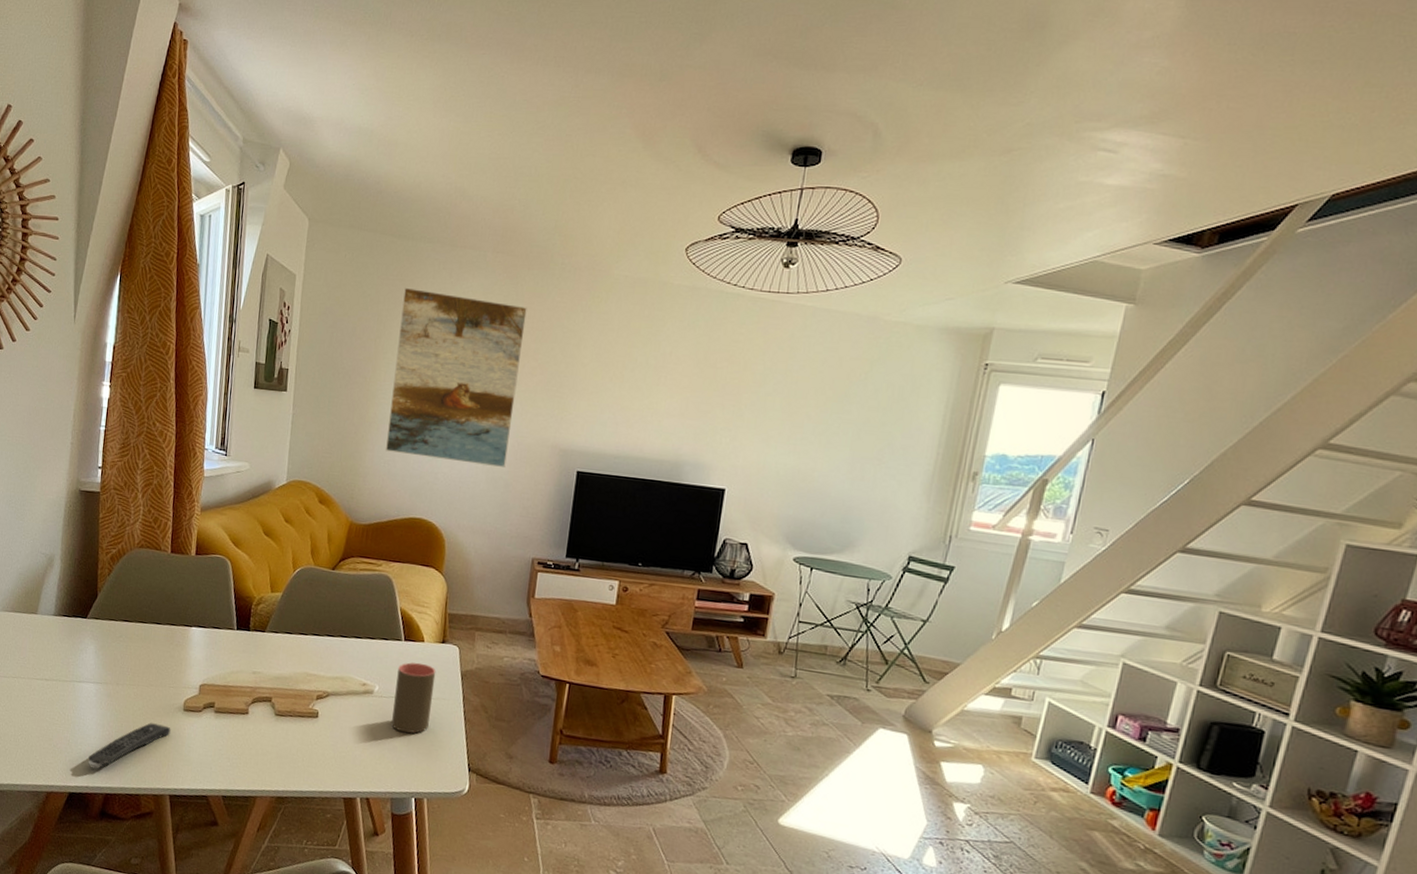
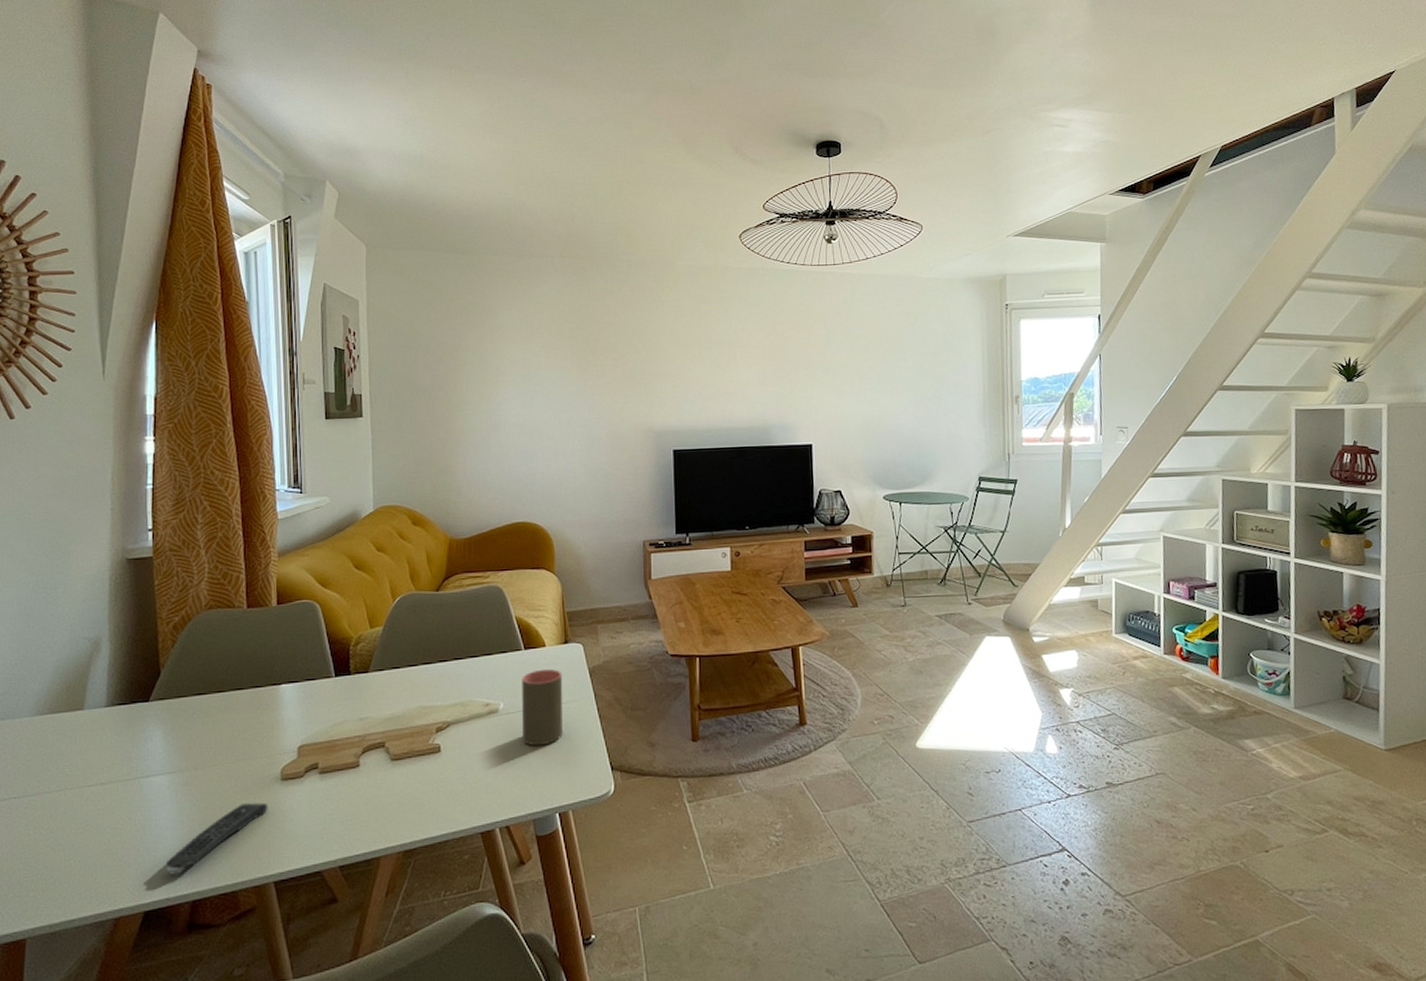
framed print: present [386,287,527,467] -> none [476,299,603,461]

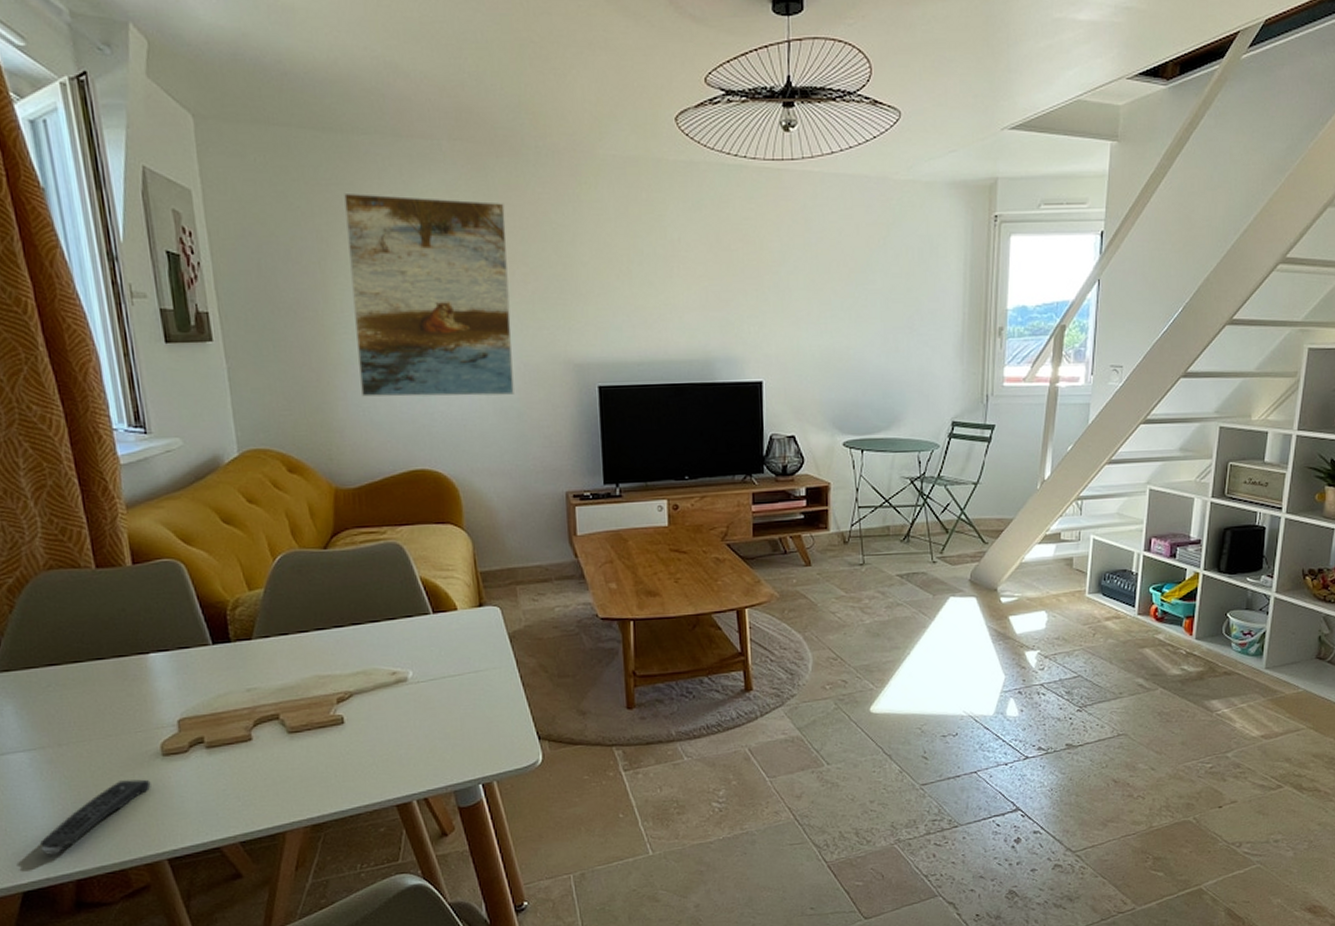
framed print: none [476,299,603,461] -> present [344,192,514,397]
cup: present [522,668,563,746] -> none [432,634,482,716]

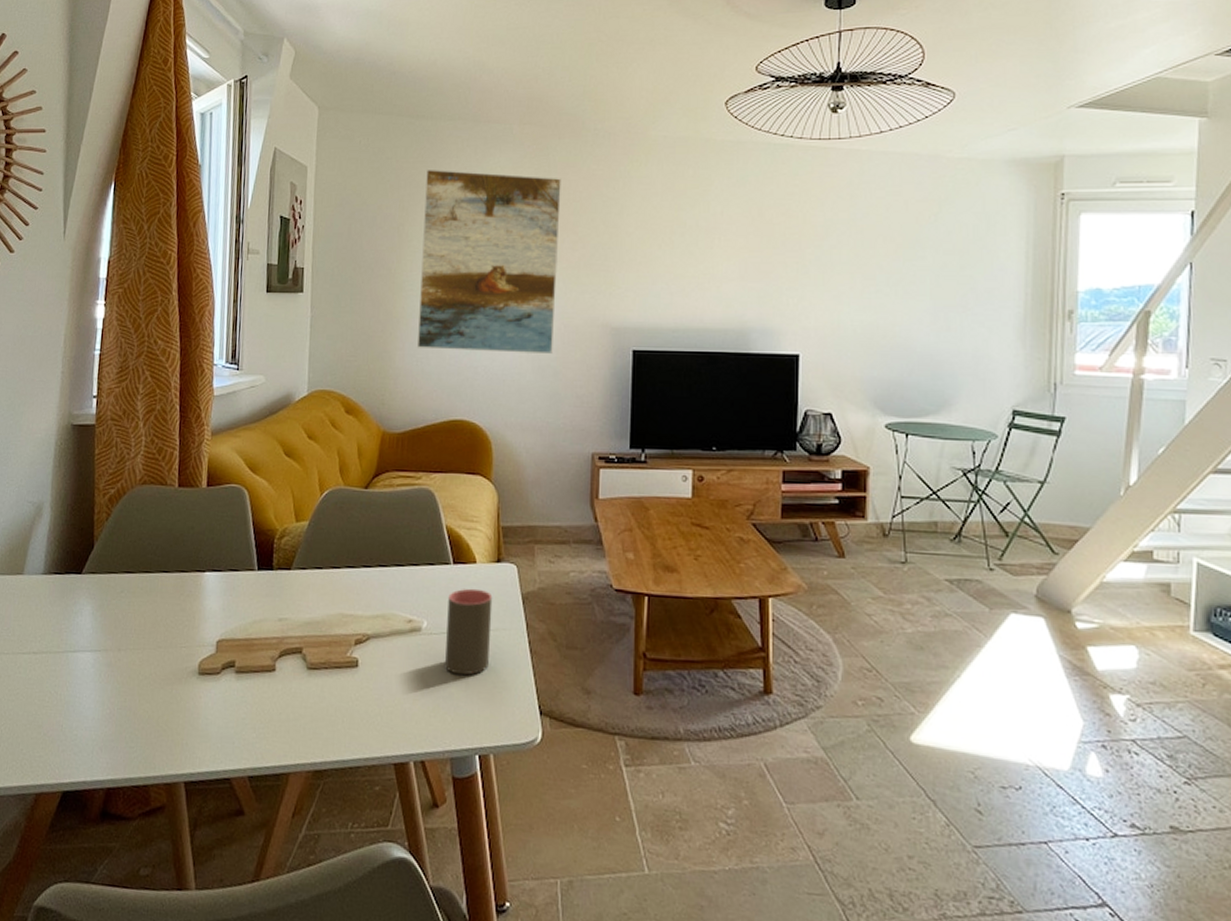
remote control: present [40,779,151,855] -> none [85,693,184,758]
cup: none [432,634,482,716] -> present [445,588,493,676]

